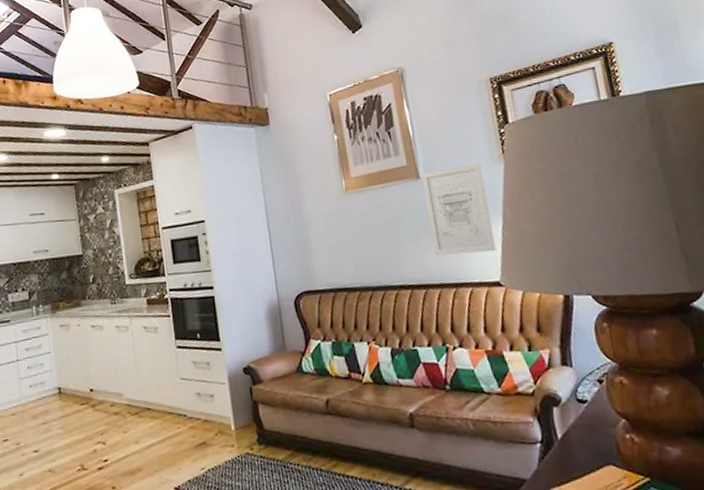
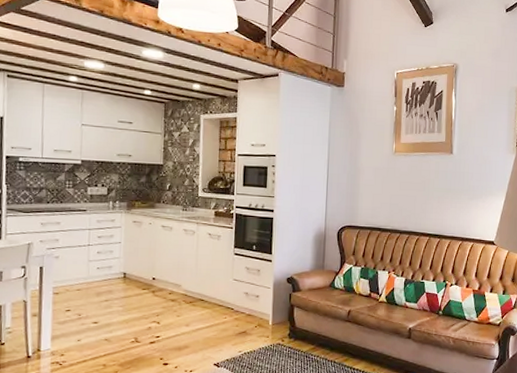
wall art: present [421,163,496,256] -> none [452,150,500,219]

